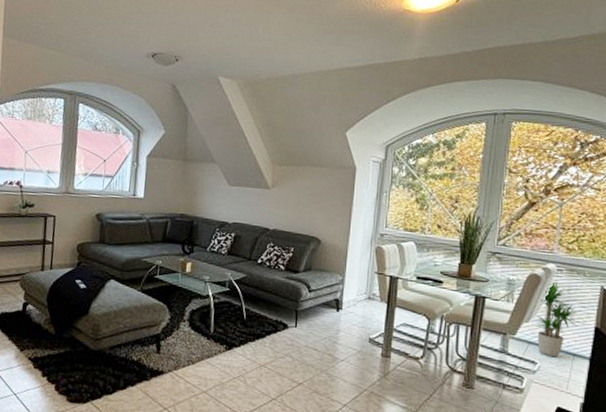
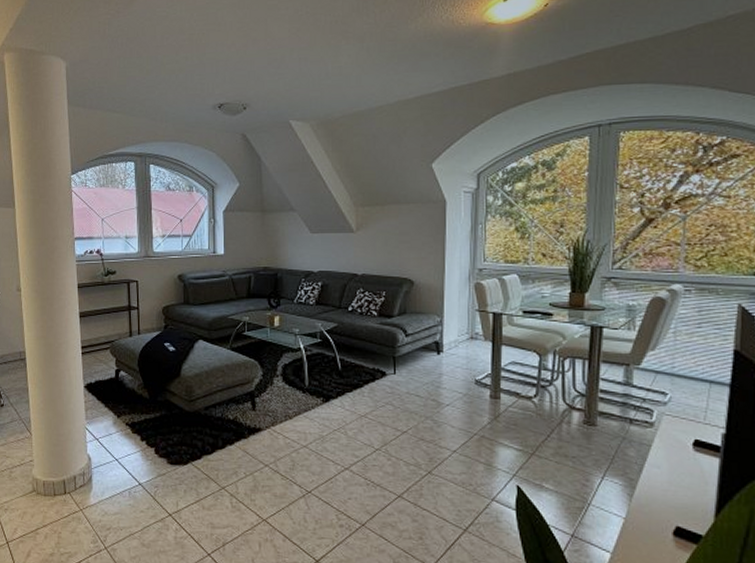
potted plant: present [533,281,585,358] -> none [660,303,722,386]

